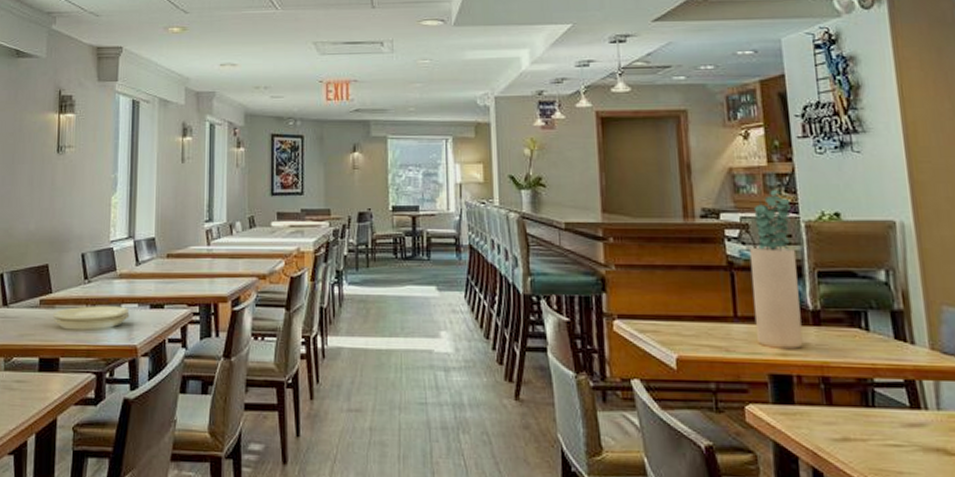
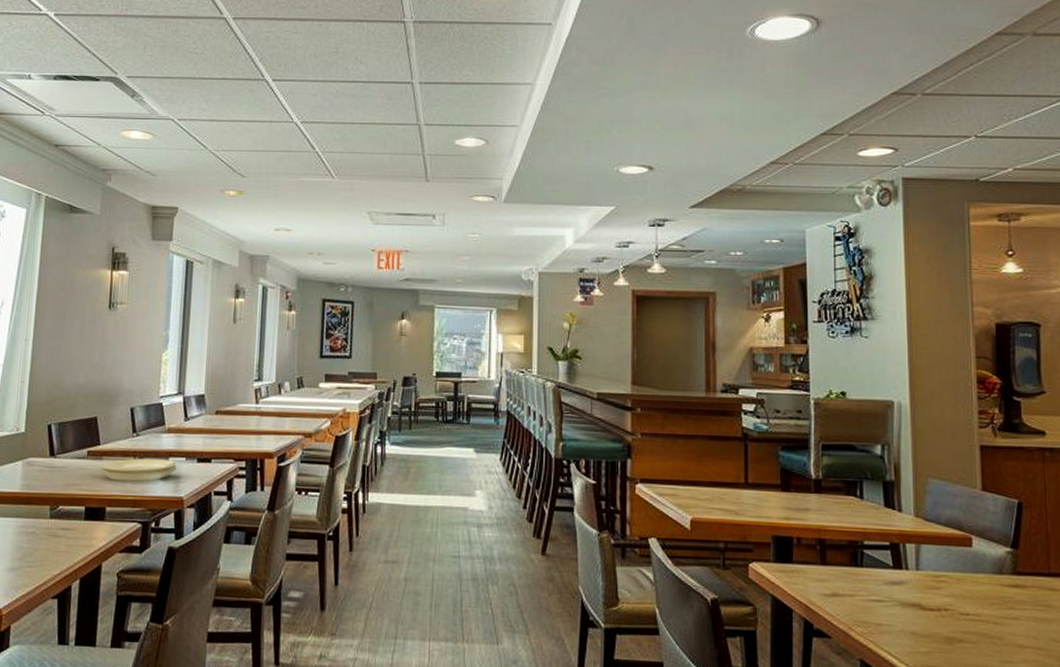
vase: present [749,183,803,349] -> none [762,362,804,514]

